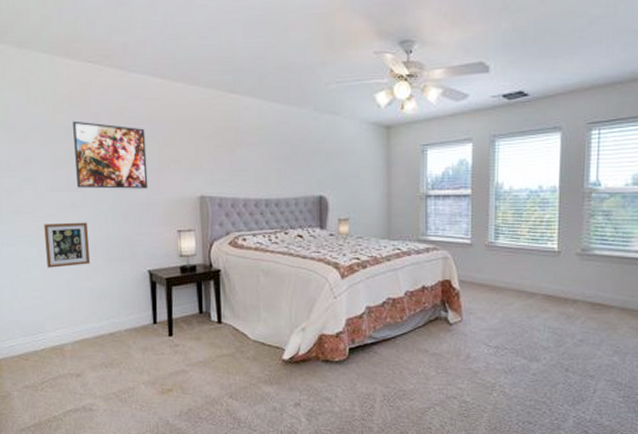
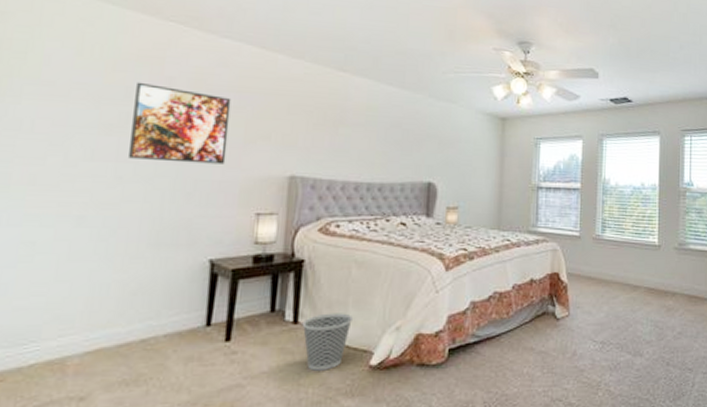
picture frame: present [44,222,90,268] -> none [63,199,135,255]
wastebasket: none [225,315,265,362] -> present [302,313,352,371]

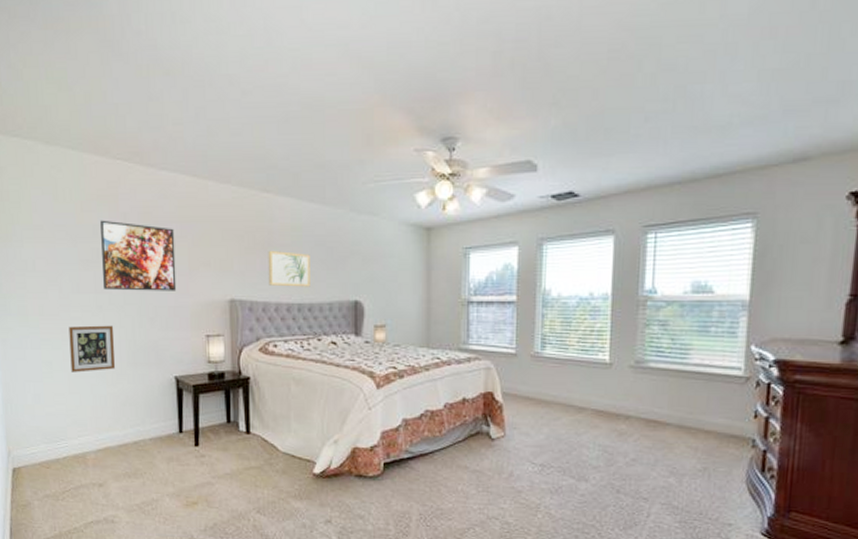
picture frame: none [63,199,135,255] -> present [69,325,115,373]
wastebasket: present [302,313,352,371] -> none [253,425,295,475]
wall art: none [336,127,385,167] -> present [268,250,310,287]

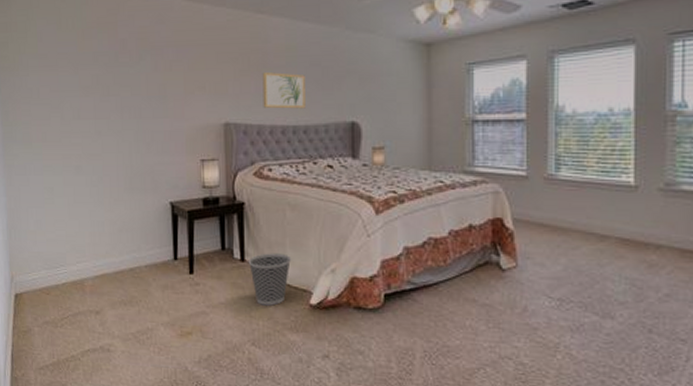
picture frame: present [69,325,115,373] -> none [69,151,112,198]
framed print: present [100,220,177,291] -> none [100,46,172,116]
wastebasket: none [253,425,295,475] -> present [248,253,291,306]

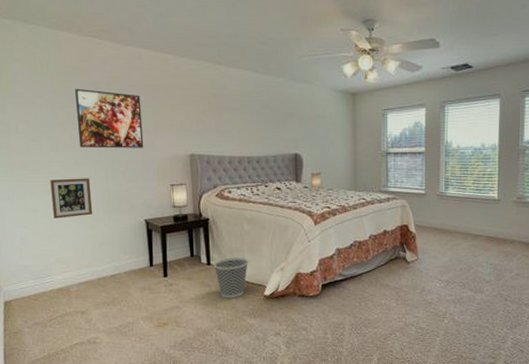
picture frame: none [69,151,112,198] -> present [50,178,92,218]
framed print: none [100,46,172,116] -> present [75,88,144,149]
wall art: present [262,71,306,109] -> none [221,112,258,143]

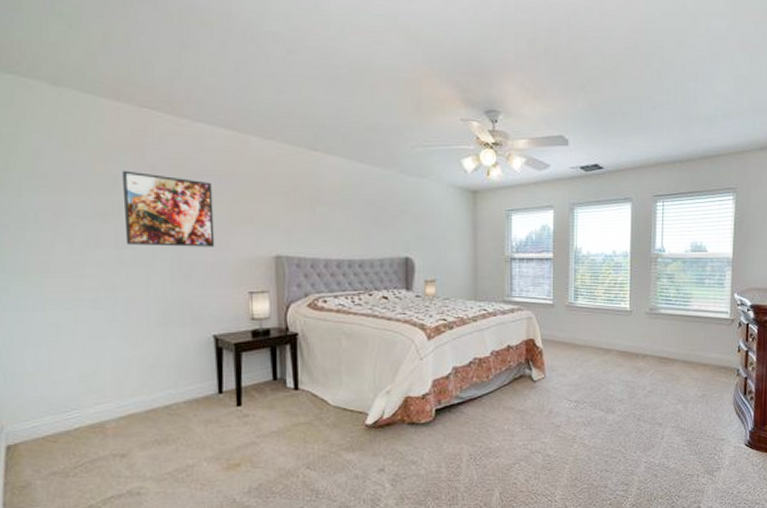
picture frame: present [50,178,92,218] -> none [82,283,141,335]
wastebasket: present [213,257,248,298] -> none [302,380,346,430]

